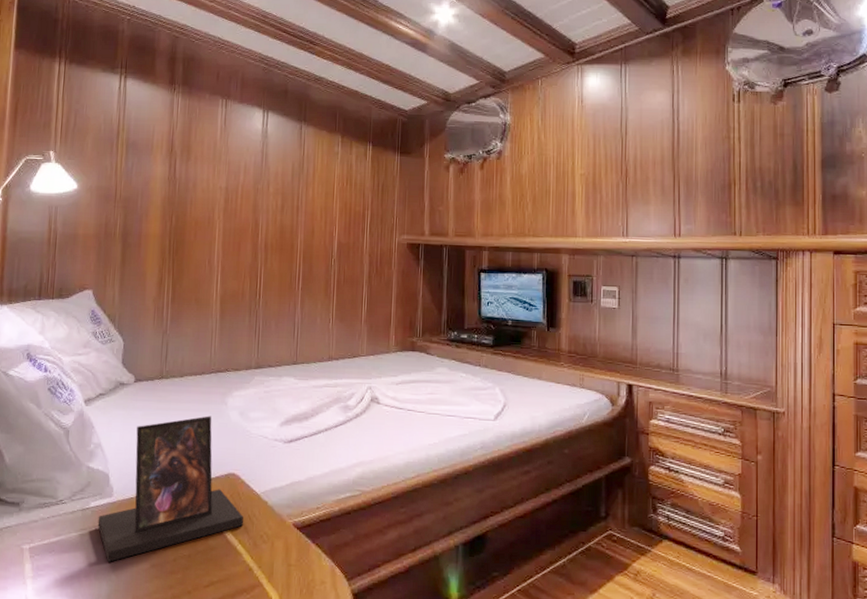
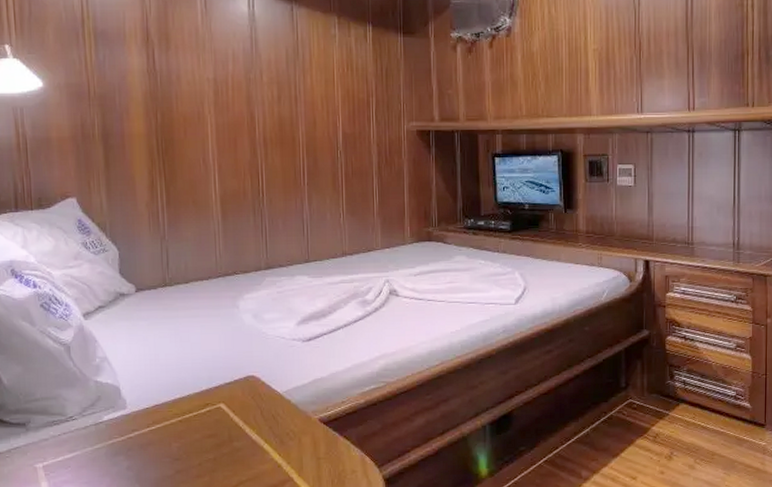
photo frame: present [97,415,244,562] -> none [113,320,269,472]

